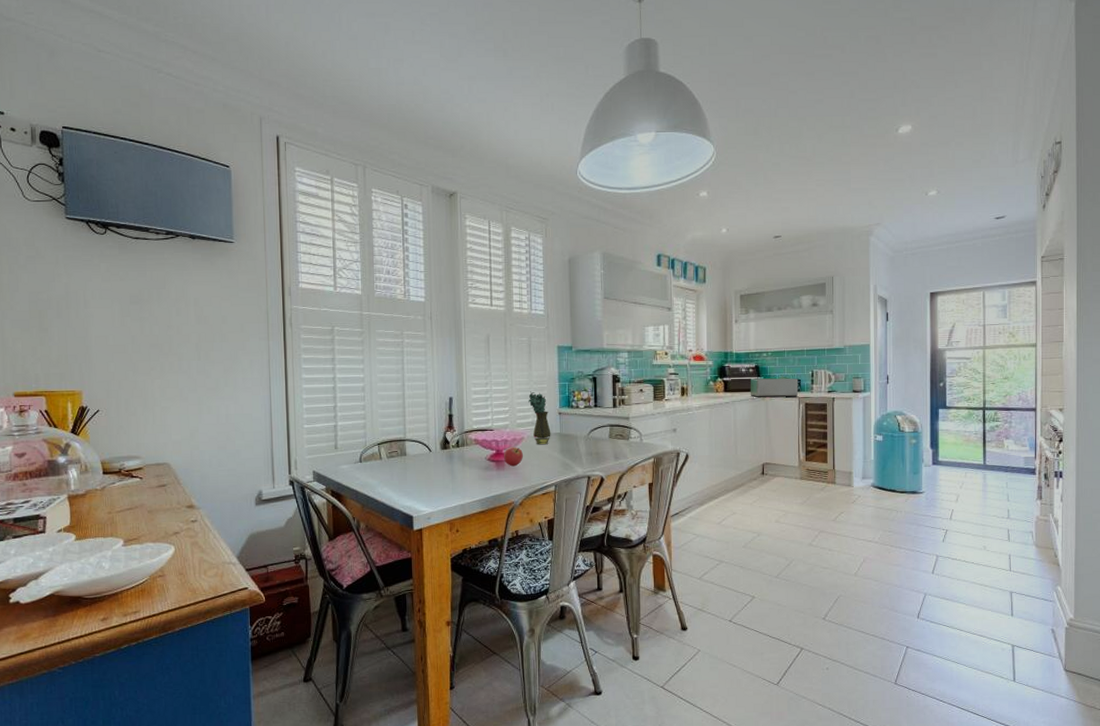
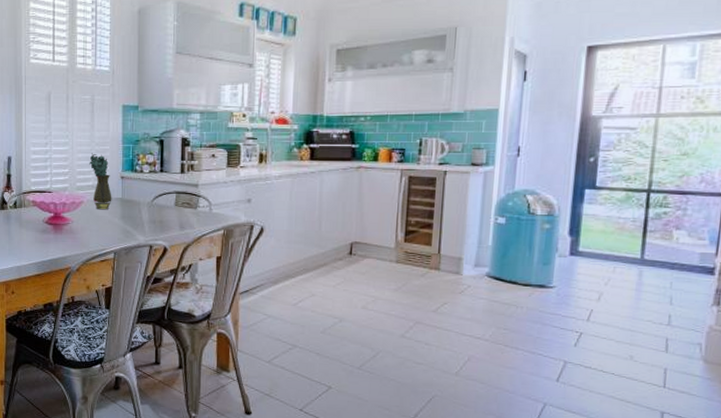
fruit: present [503,447,524,467] -> none [61,210,83,231]
toaster: present [750,378,799,398] -> none [341,146,403,169]

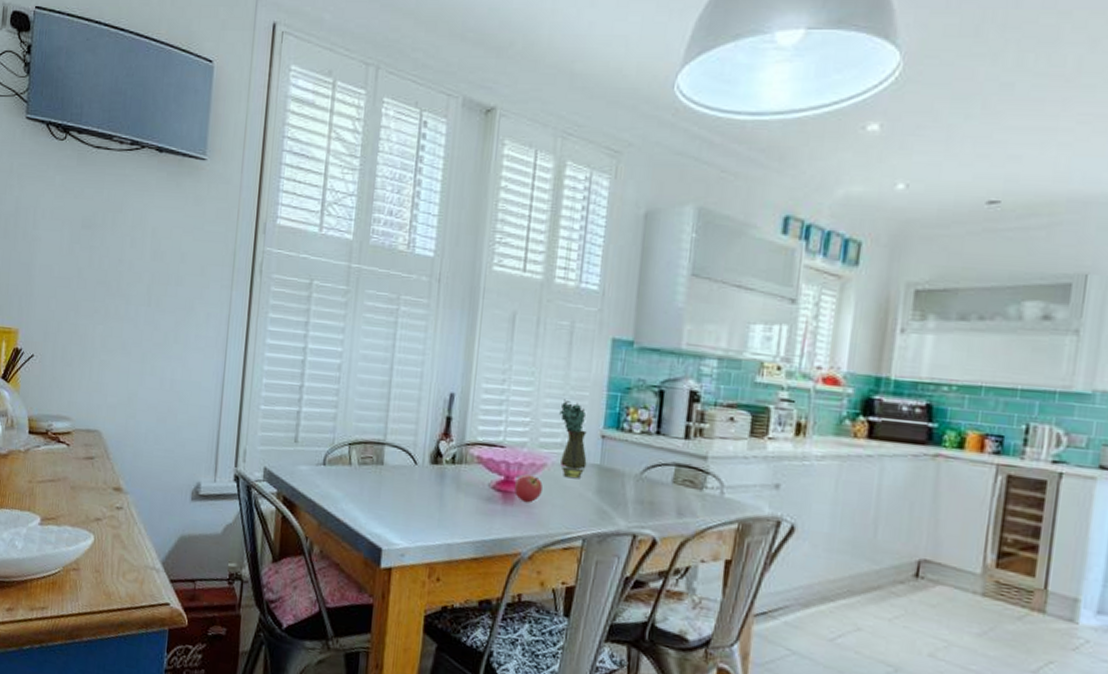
fruit: none [61,210,83,231] -> present [514,474,544,503]

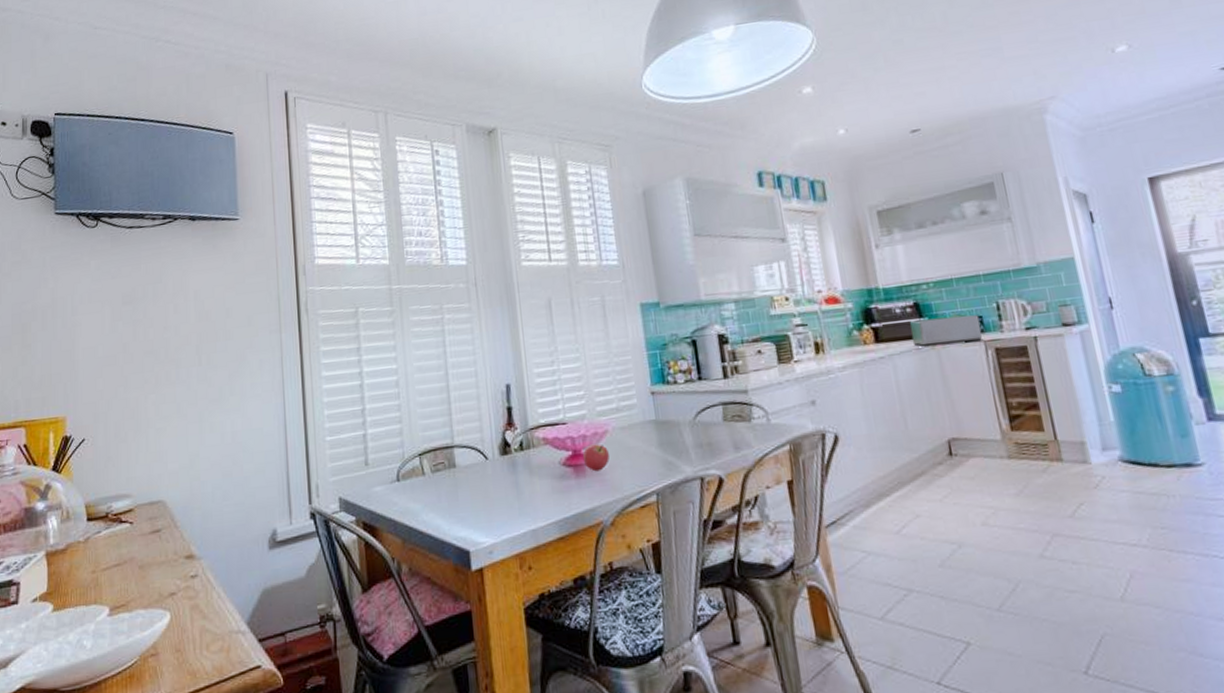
vase: present [559,399,587,478] -> none [609,367,644,438]
toaster: none [911,423,1001,463] -> present [910,314,982,348]

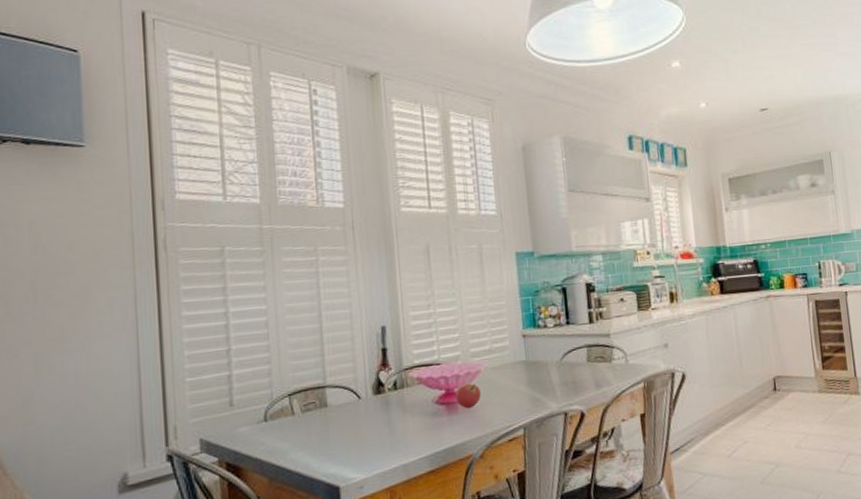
toaster: present [910,314,982,348] -> none [749,271,806,299]

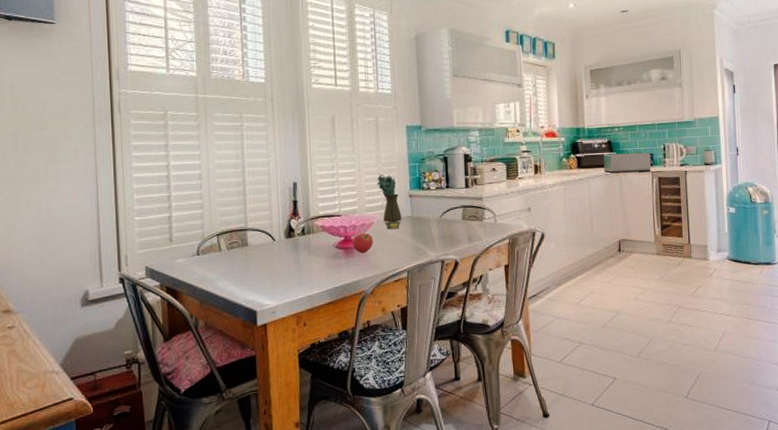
vase: none [483,311,515,377] -> present [377,174,402,229]
toaster: none [749,271,806,299] -> present [603,152,652,174]

